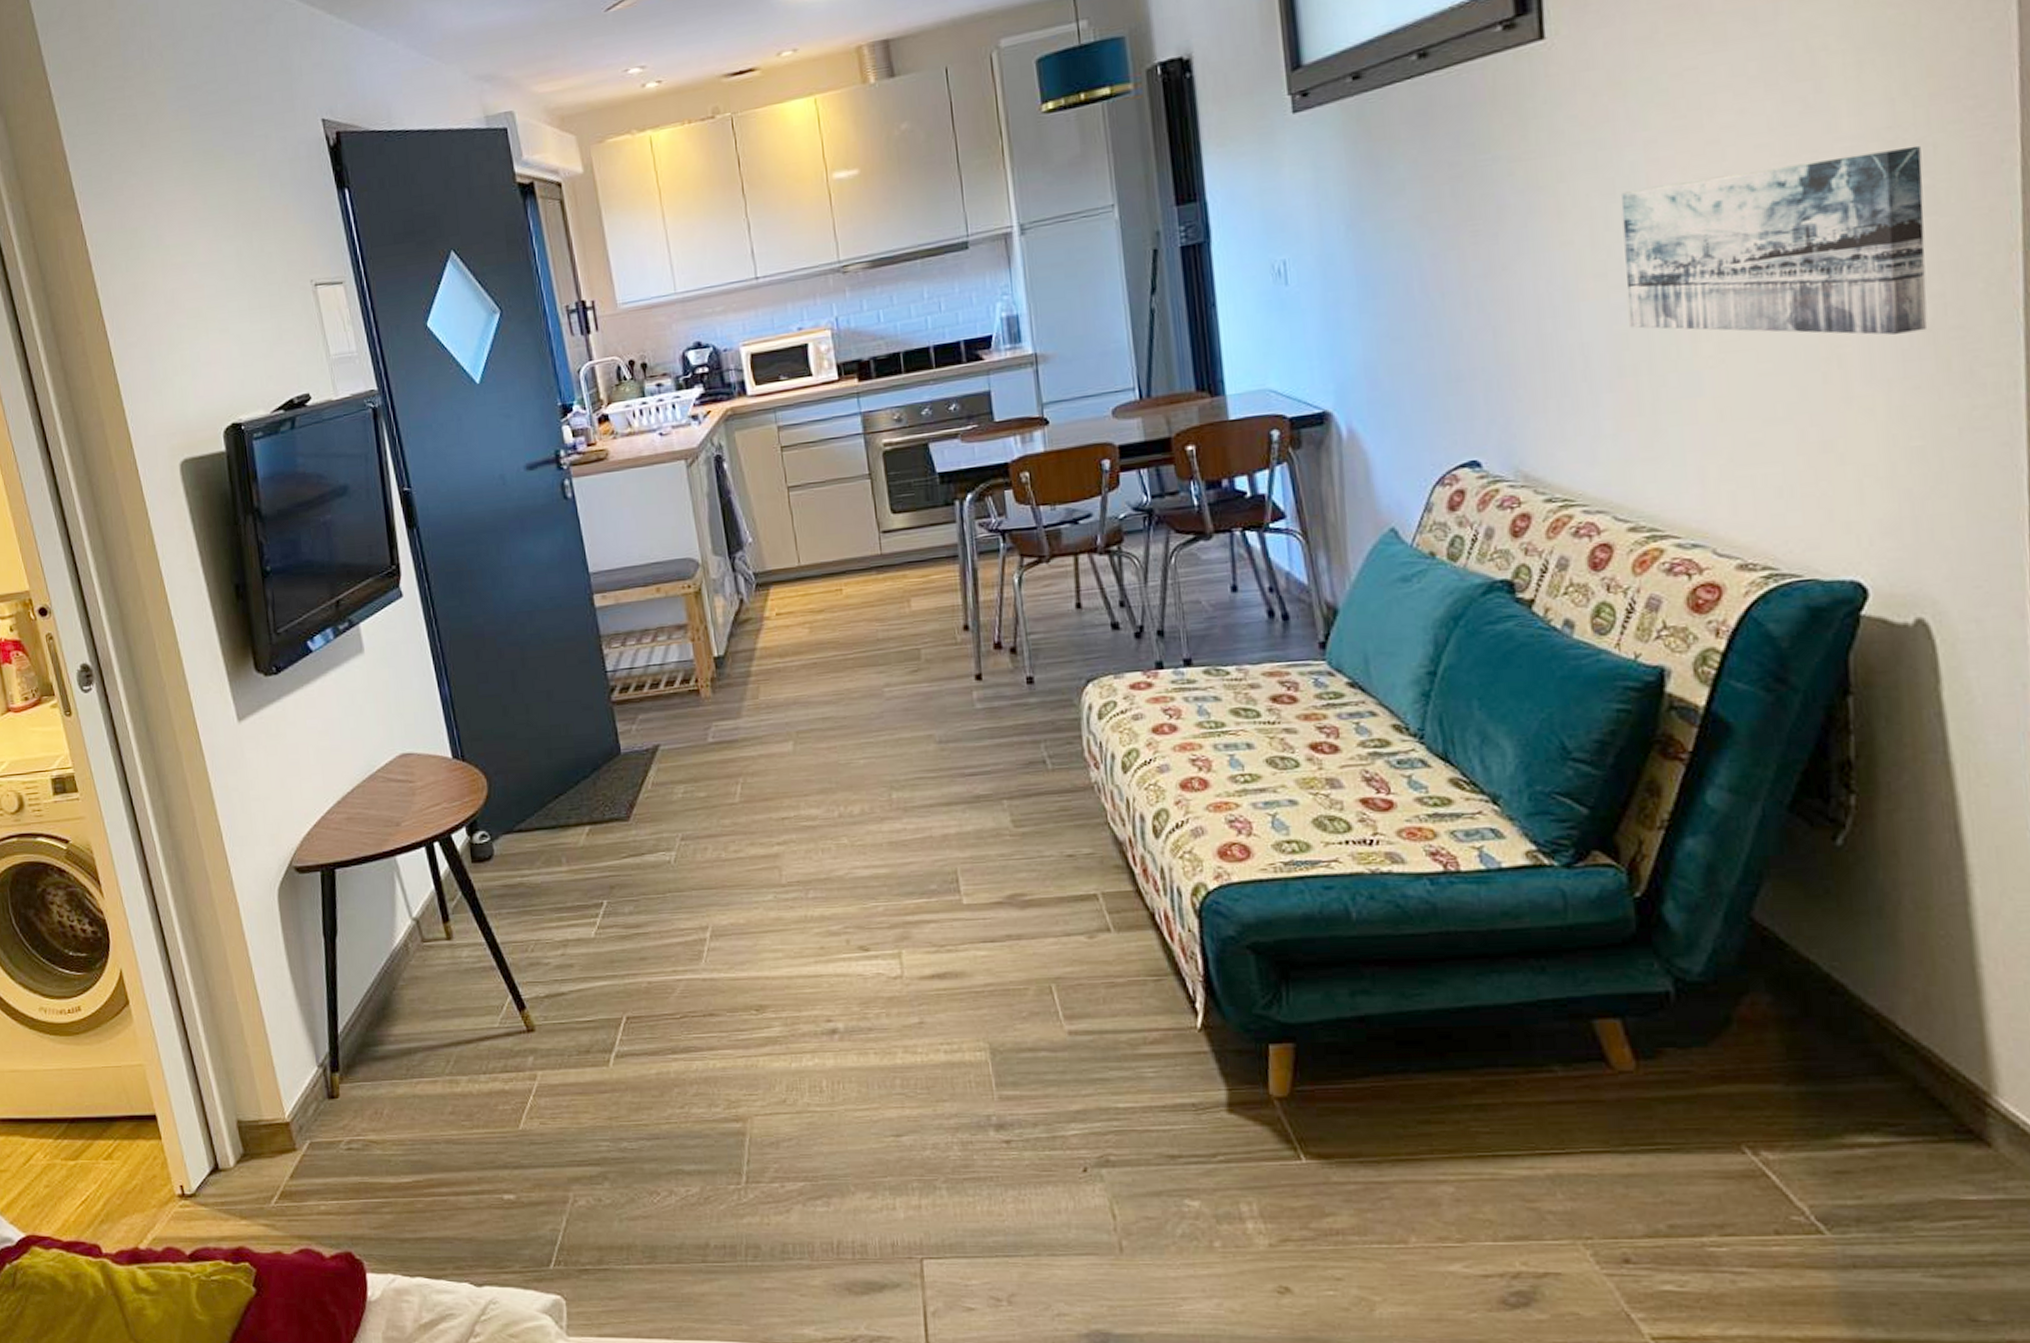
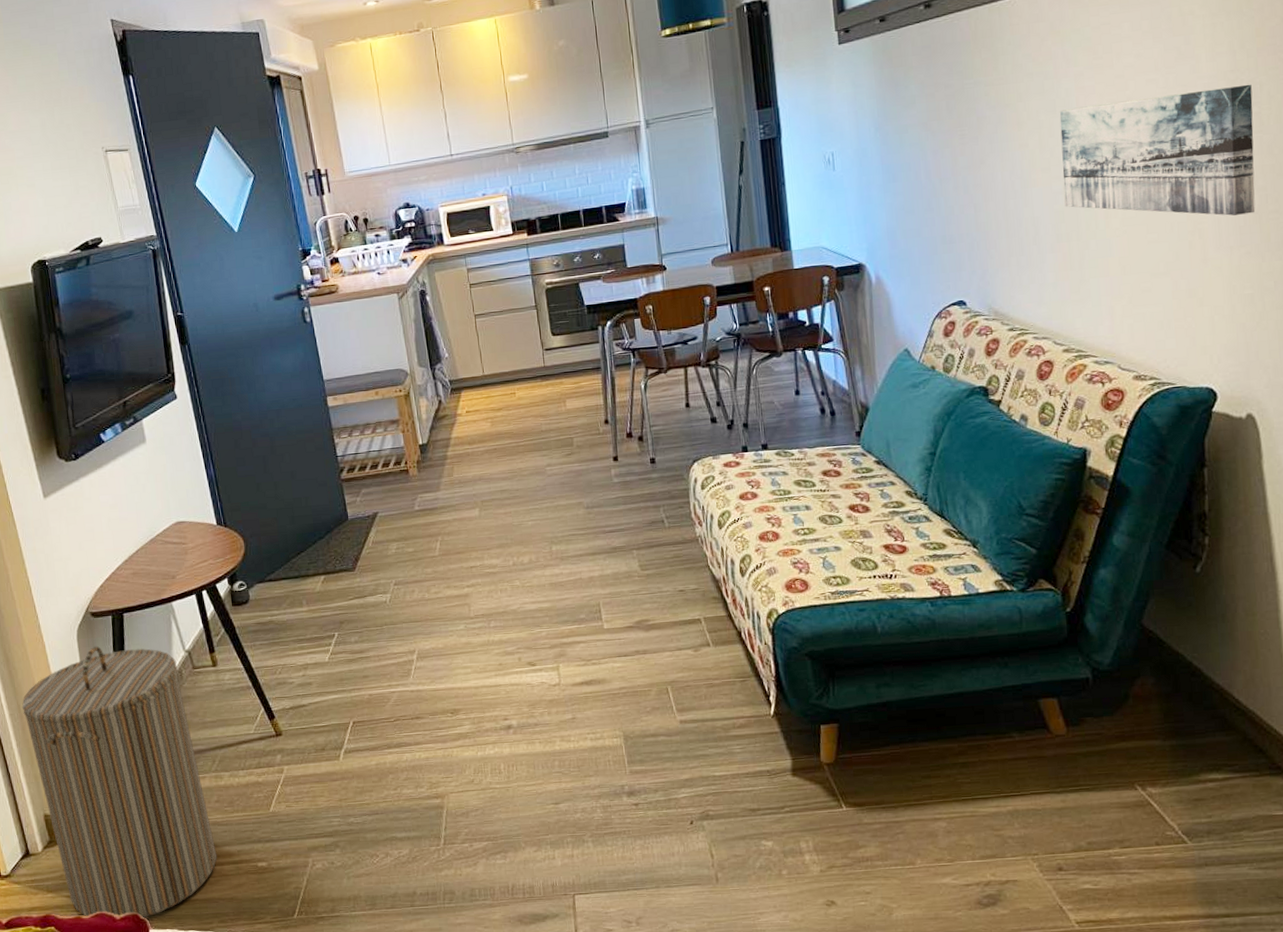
laundry hamper: none [210,909,452,1258] -> present [21,645,217,919]

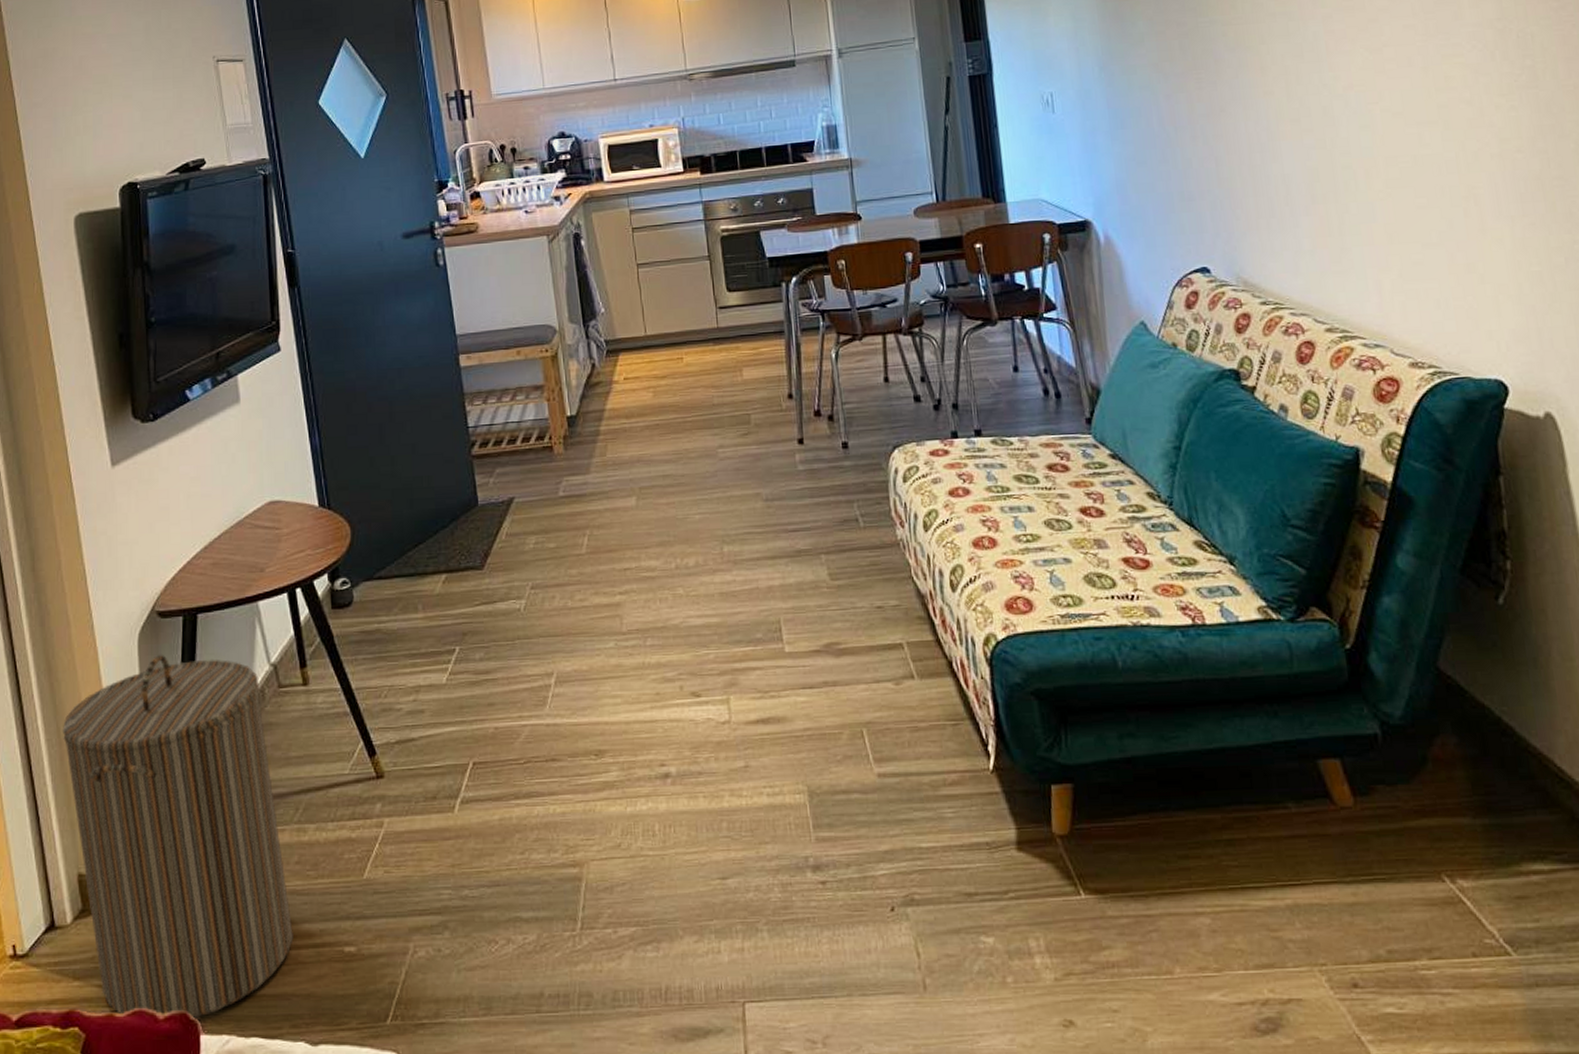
wall art: present [1059,84,1256,216] -> none [1308,34,1537,181]

